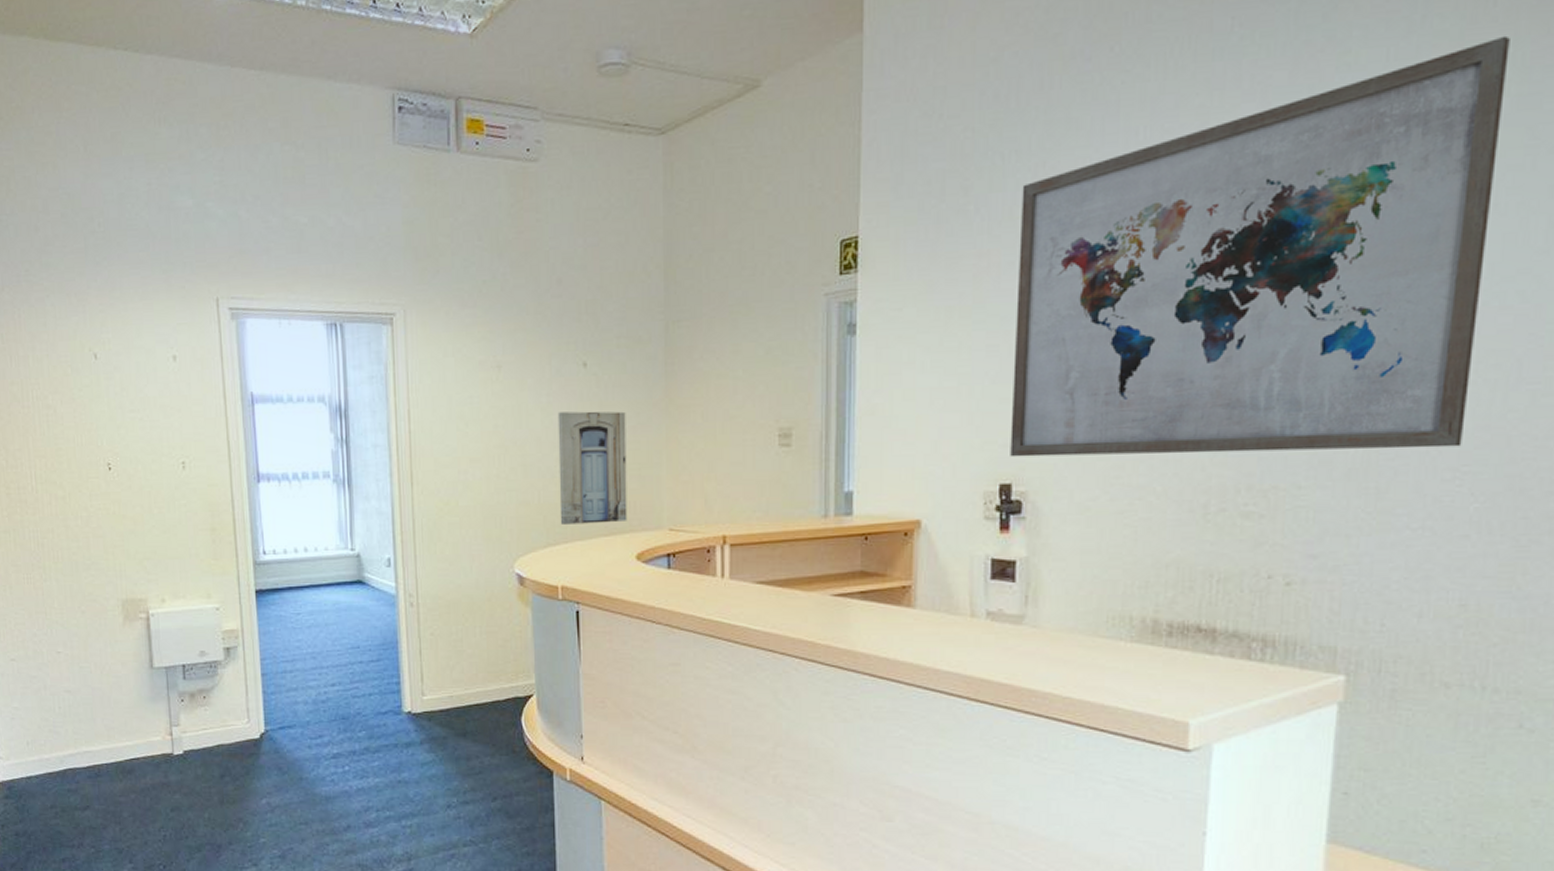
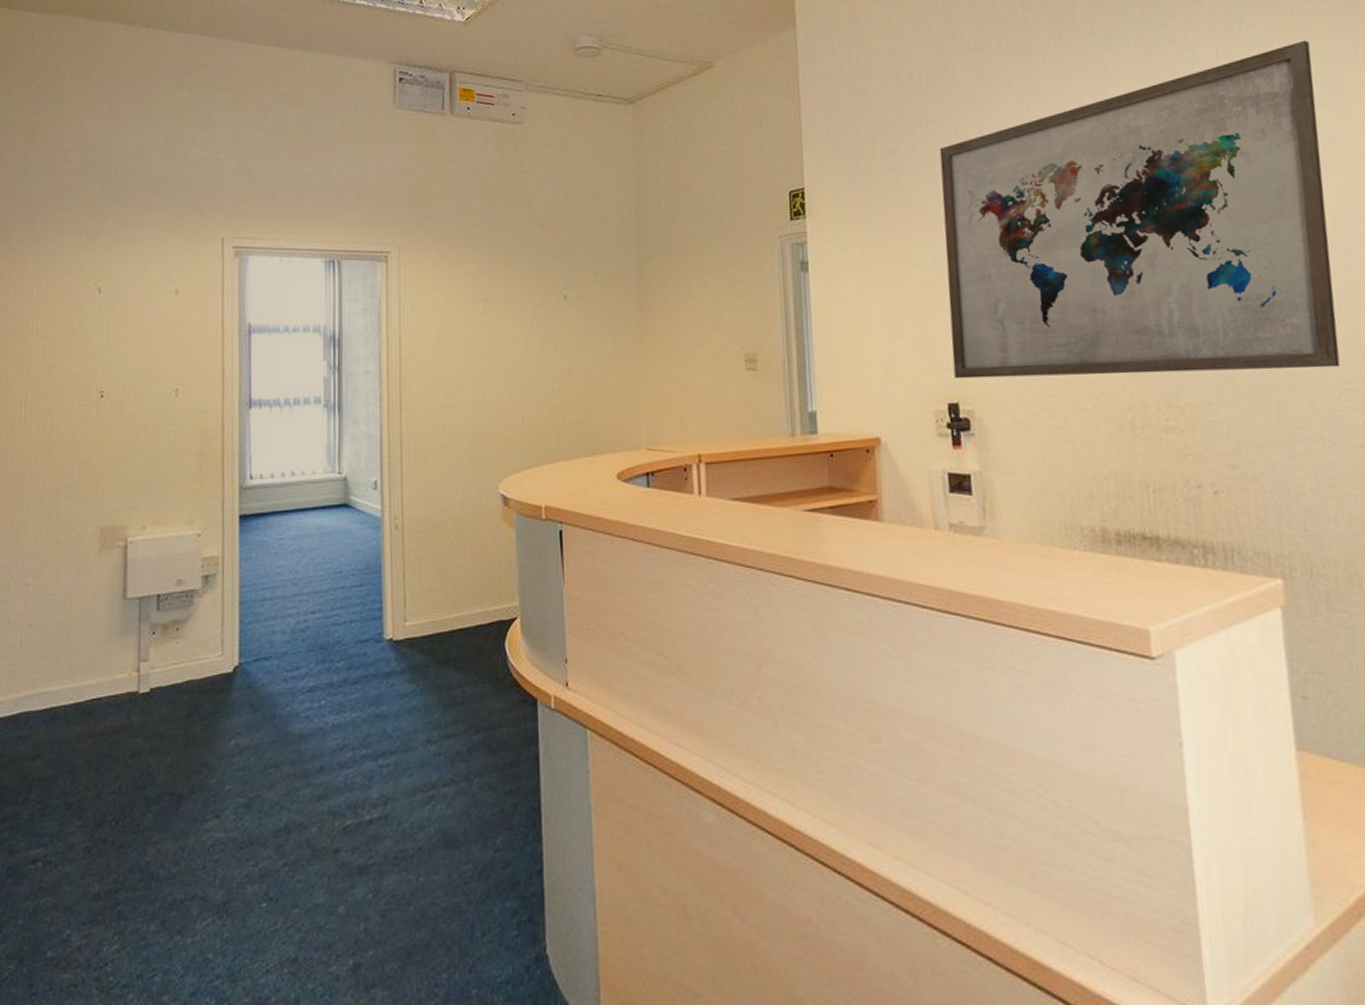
wall art: present [557,411,628,524] -> none [540,339,608,446]

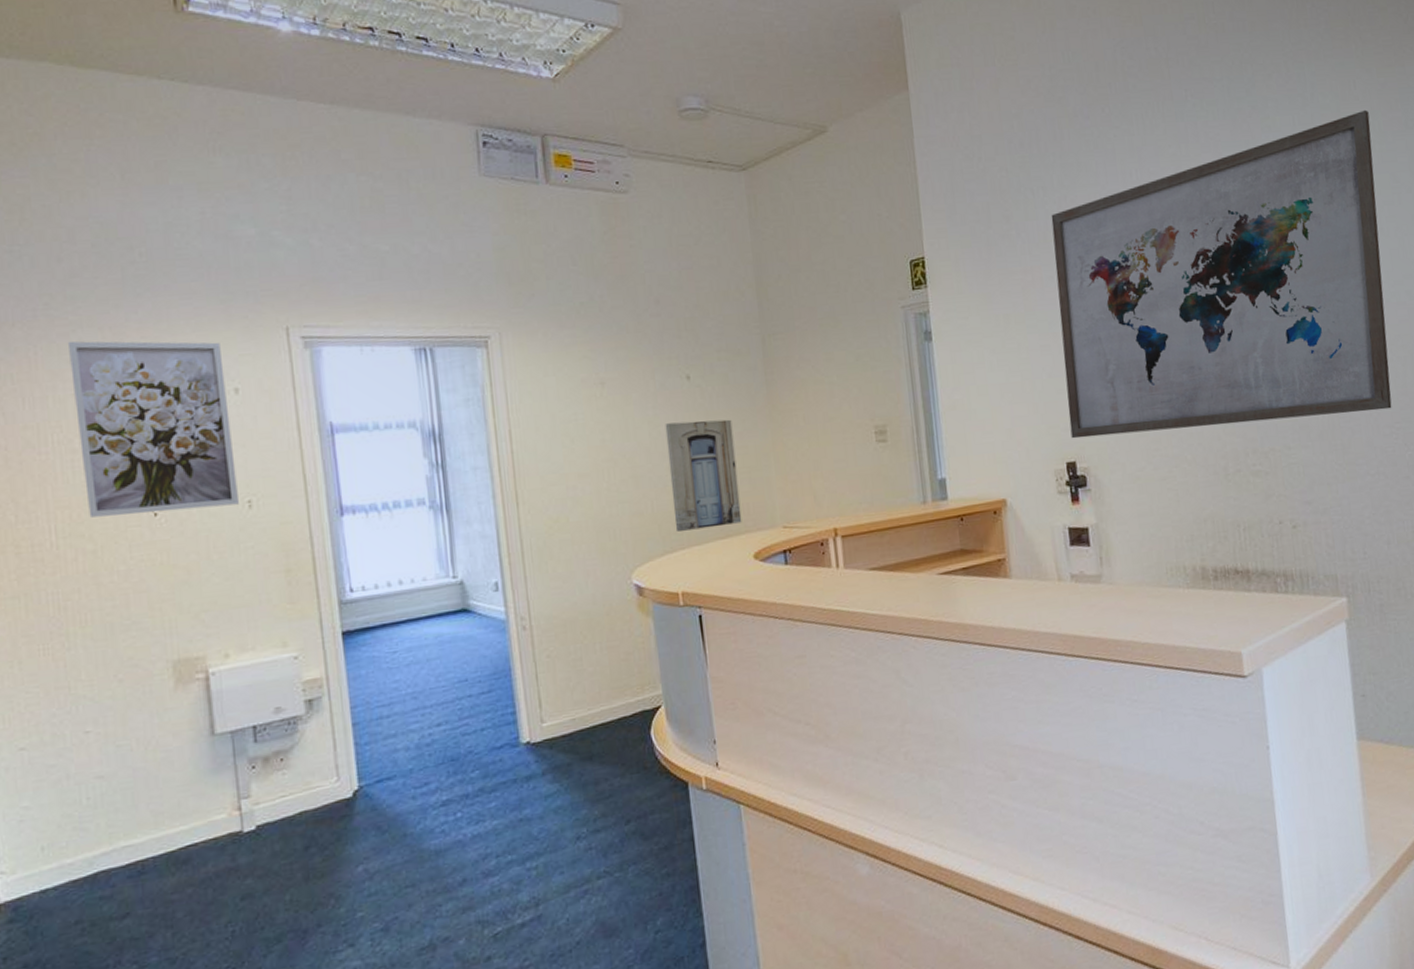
wall art: none [52,244,169,395] -> present [68,341,239,518]
wall art: none [540,339,608,446] -> present [665,419,742,532]

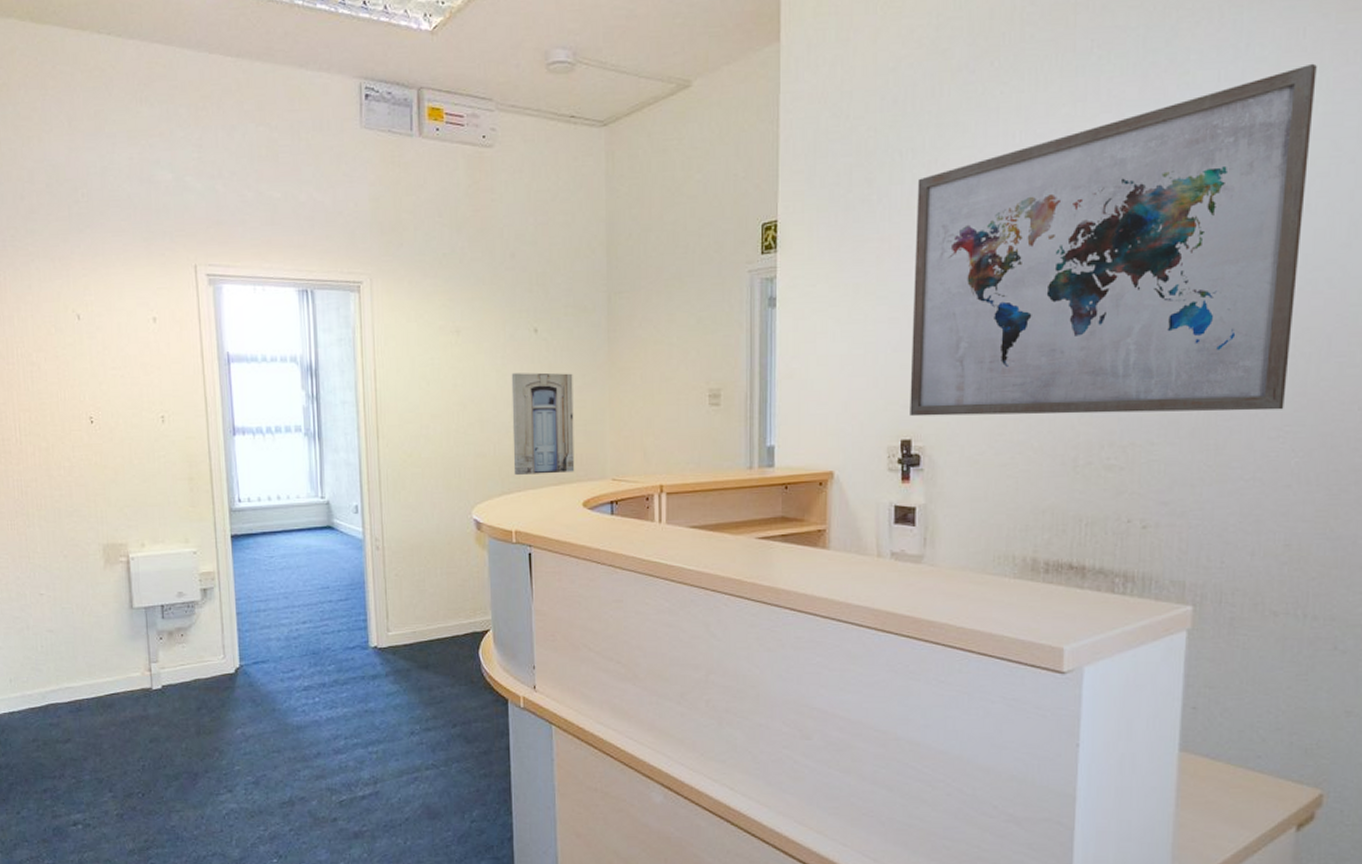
wall art: present [68,341,239,518] -> none [29,269,154,421]

